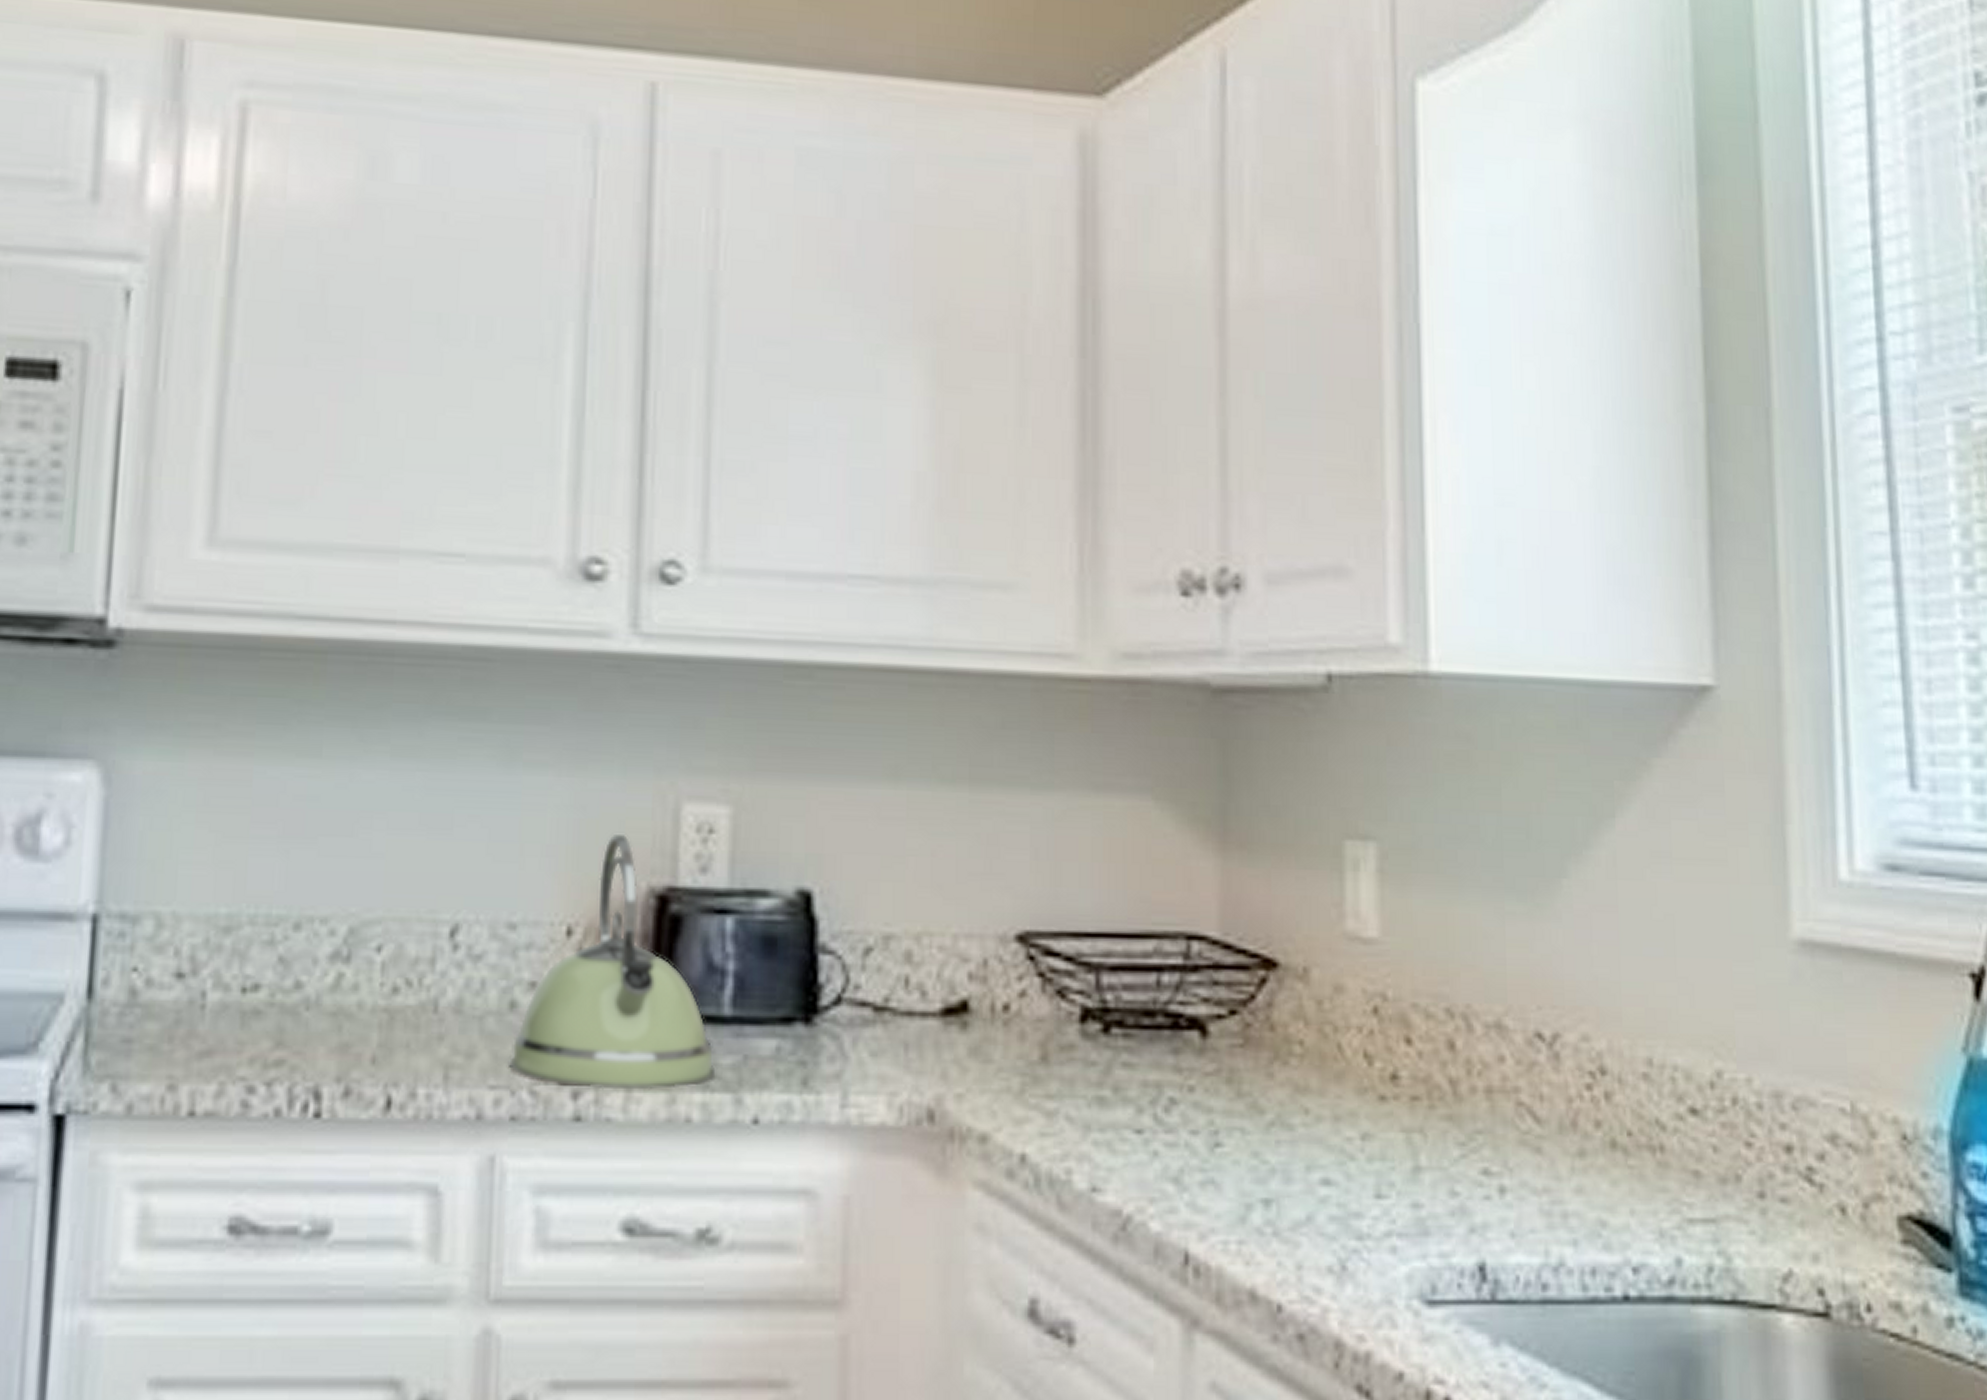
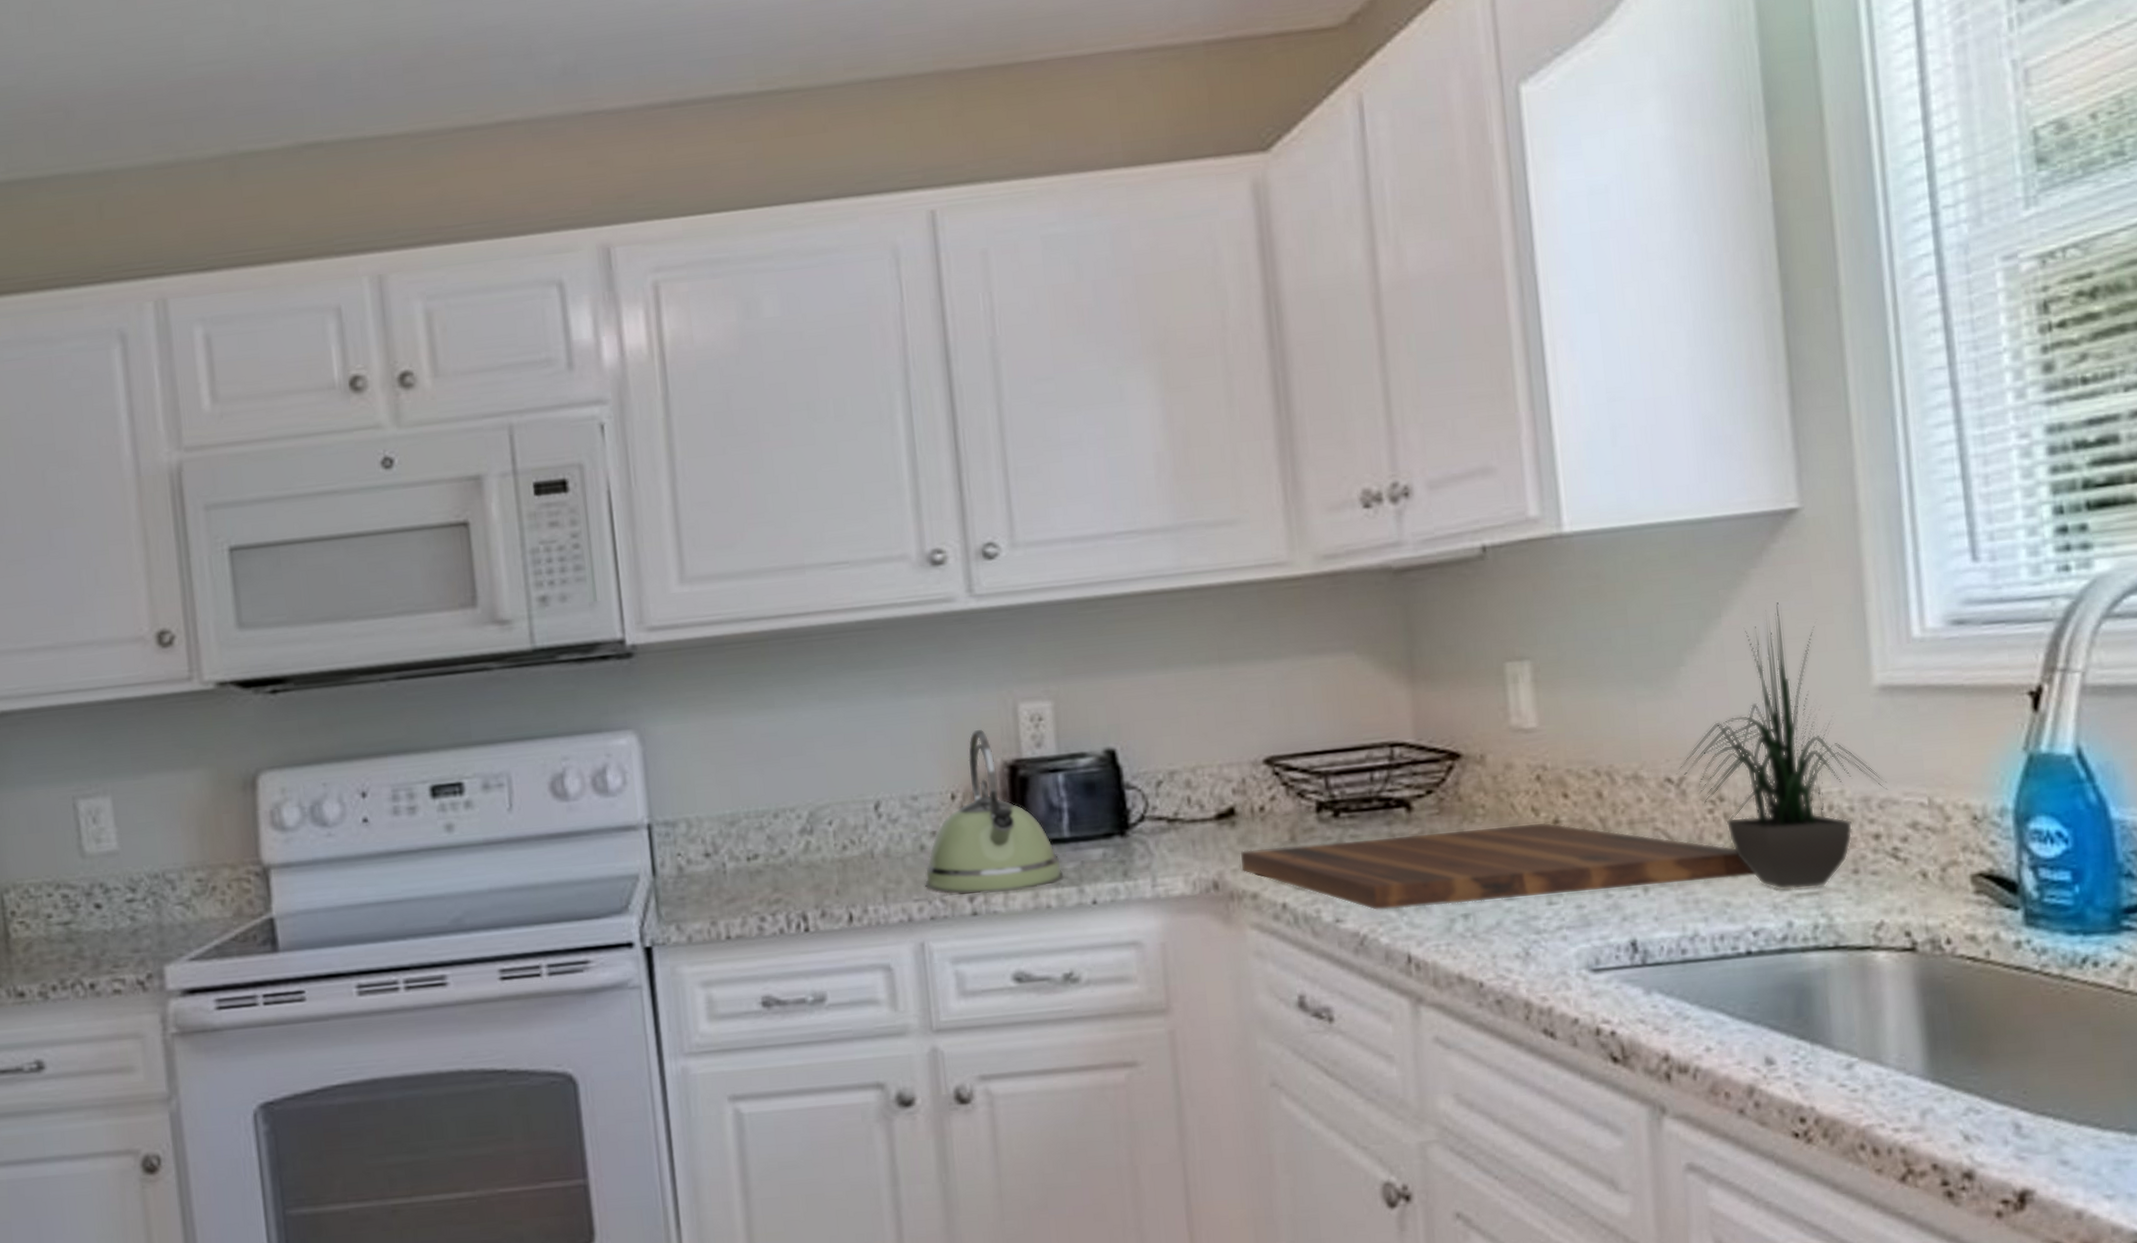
cutting board: none [971,1067,1640,1188] -> present [1241,822,1756,910]
potted plant: none [1548,808,1804,1213] -> present [1676,602,1888,890]

